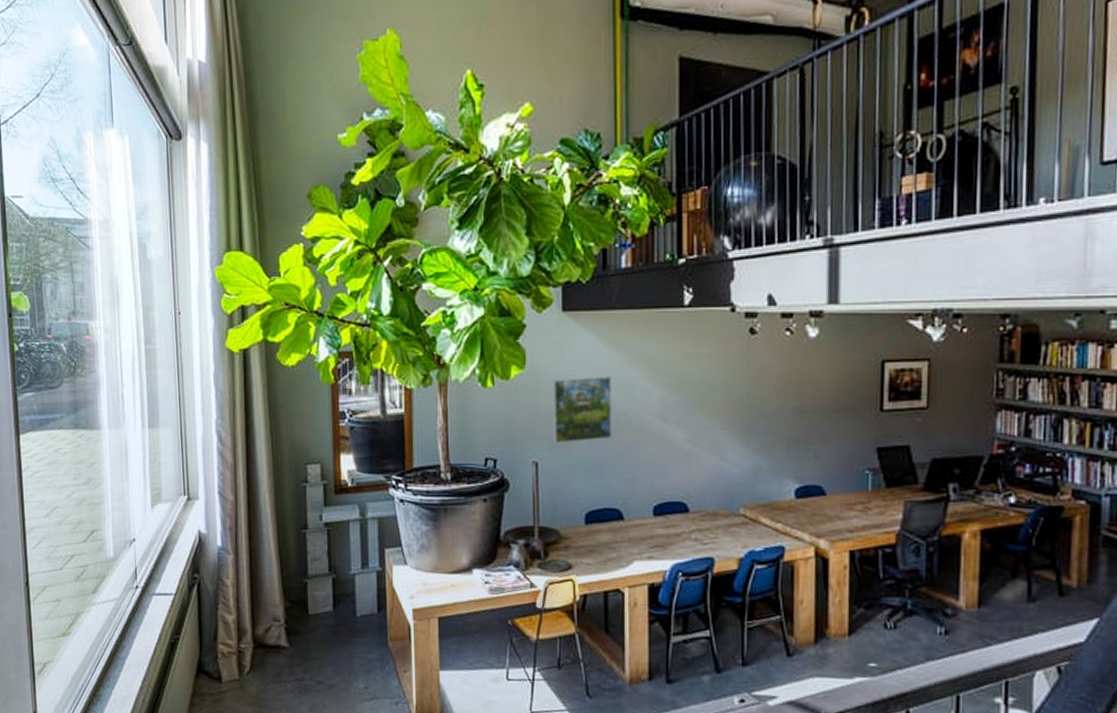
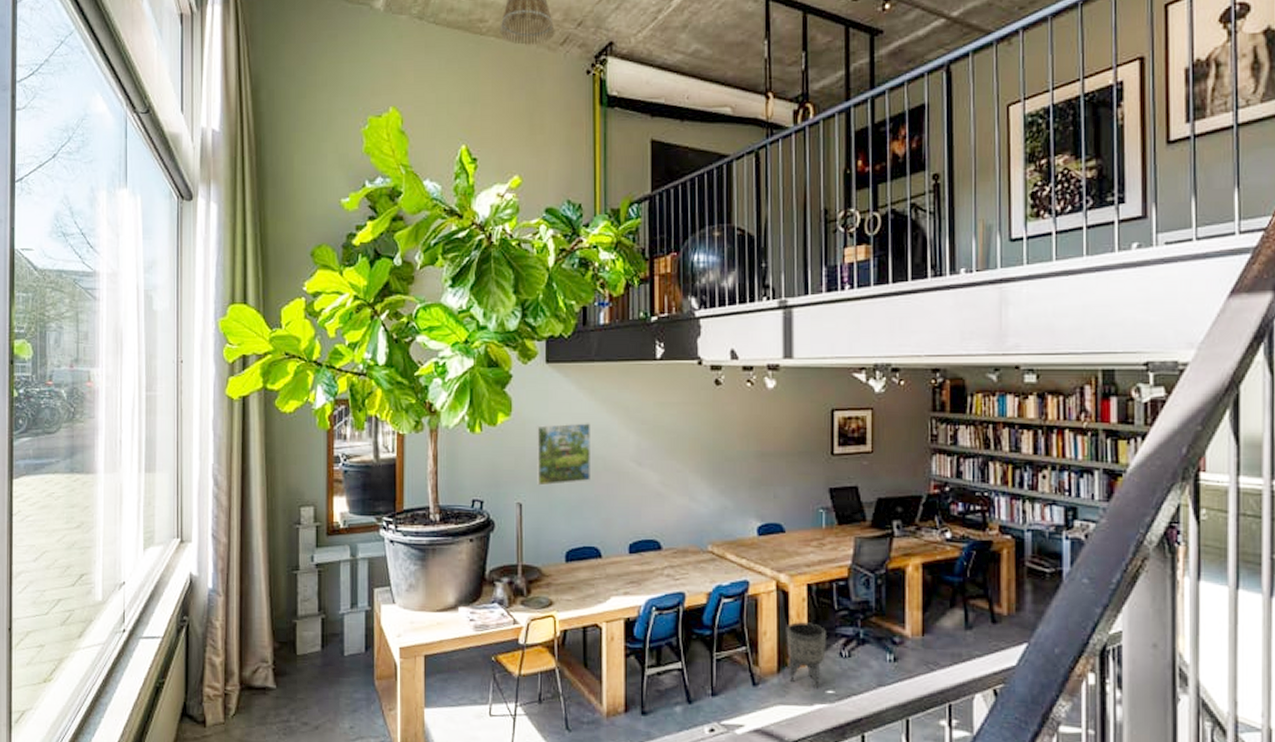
planter: none [824,590,869,662] -> present [786,621,826,689]

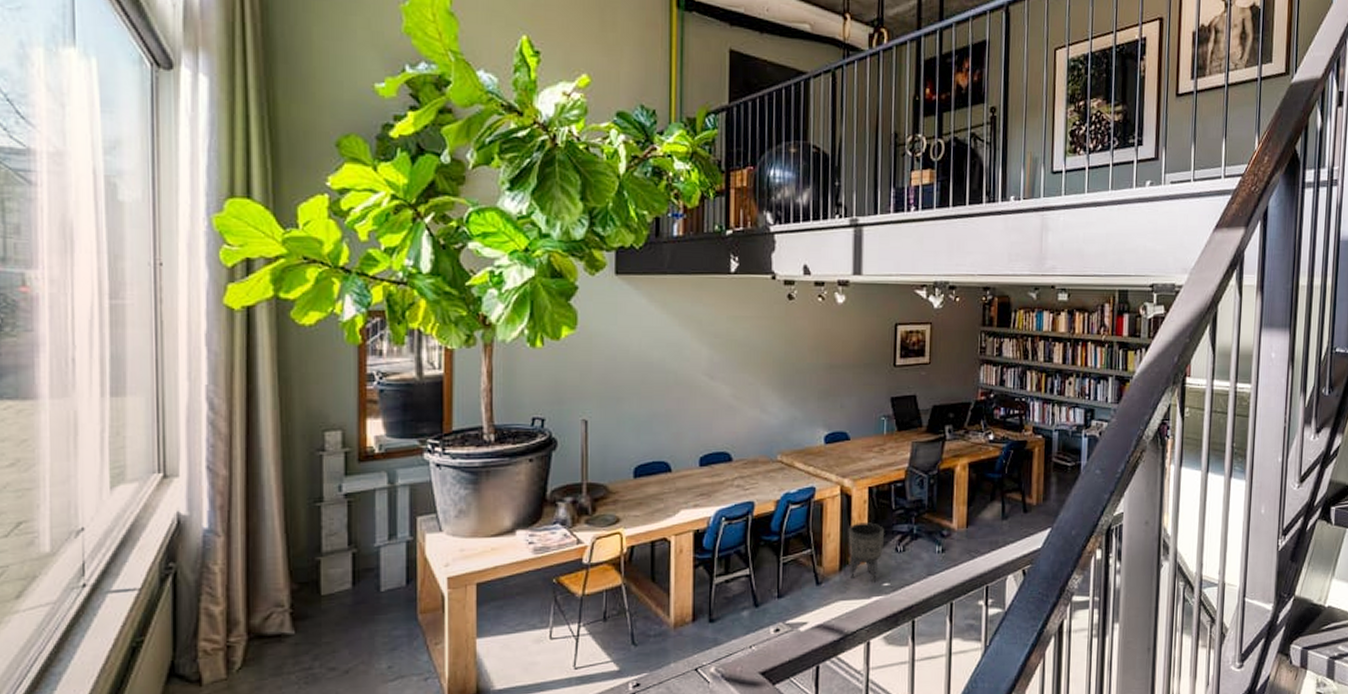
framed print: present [536,423,592,486] -> none [603,337,662,402]

